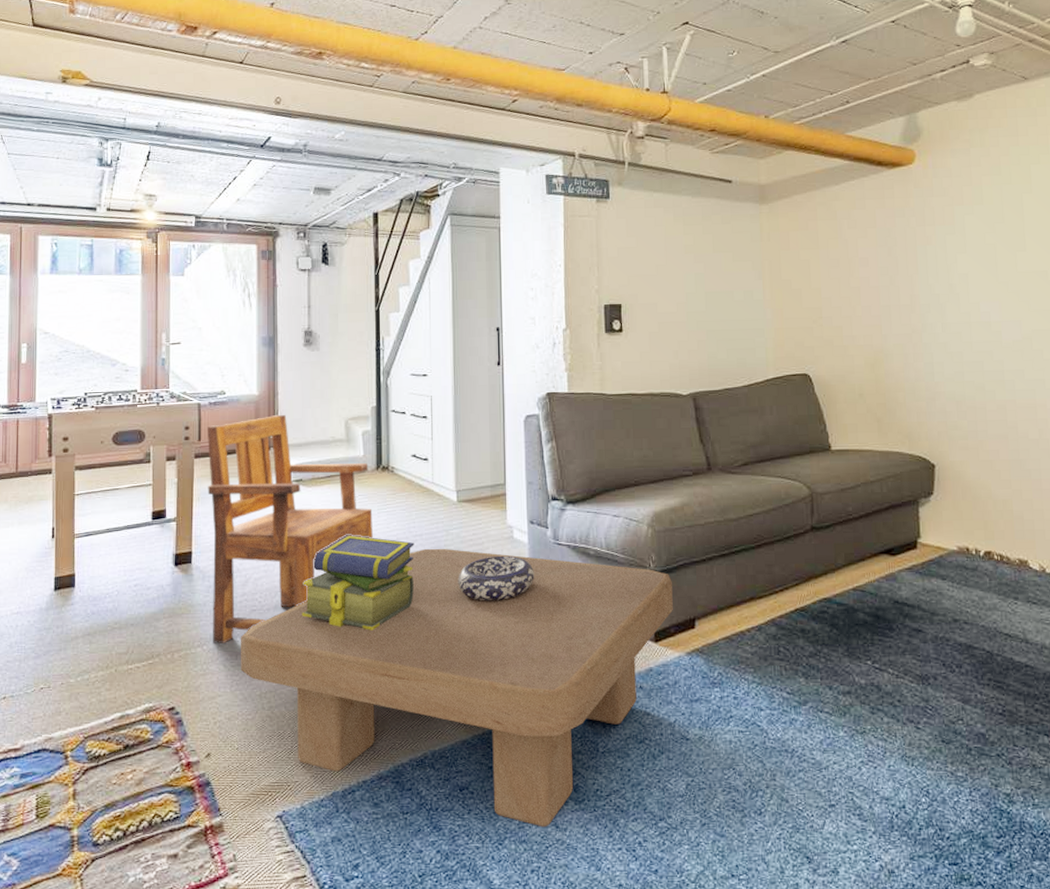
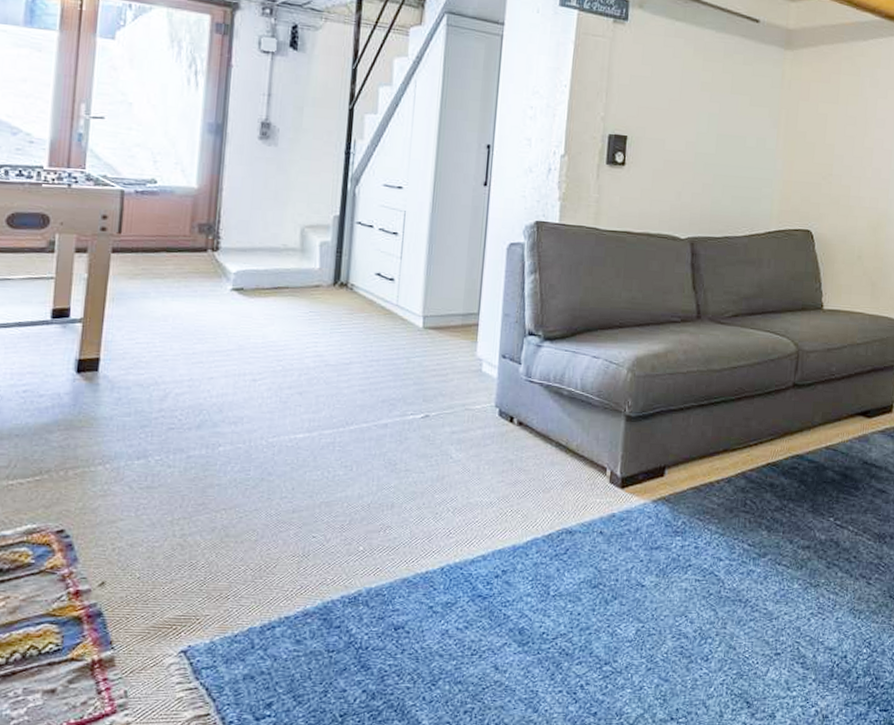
armchair: present [207,414,373,643] -> none [118,212,324,463]
coffee table: present [241,548,673,827] -> none [150,375,646,669]
stack of books: present [302,535,414,630] -> none [229,354,369,459]
decorative bowl: present [458,555,534,601] -> none [414,388,501,436]

